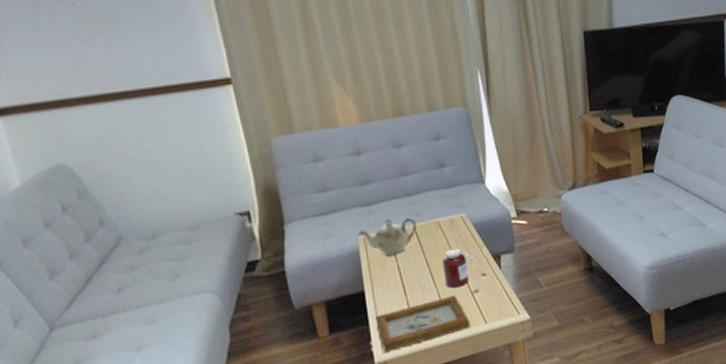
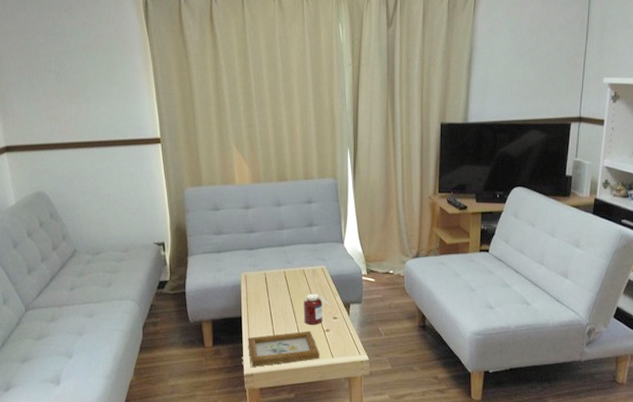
teapot: present [357,217,417,256] -> none [240,262,287,292]

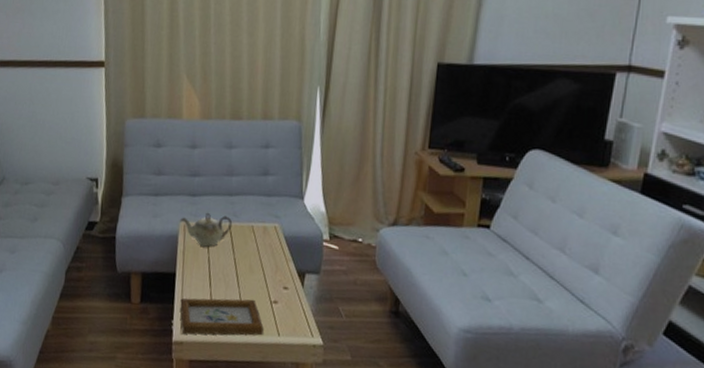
teapot: none [240,262,287,292] -> present [179,212,233,247]
jar: present [303,293,332,325] -> none [247,255,283,294]

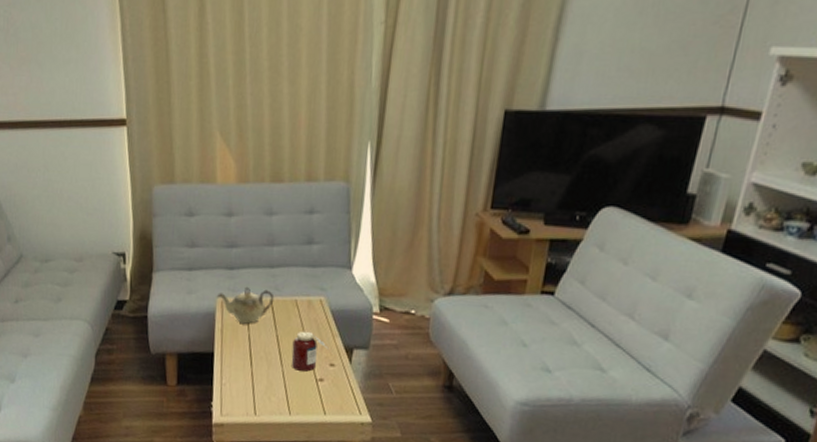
picture frame: present [180,298,264,336] -> none [219,377,309,416]
jar: none [247,255,283,294] -> present [291,331,329,372]

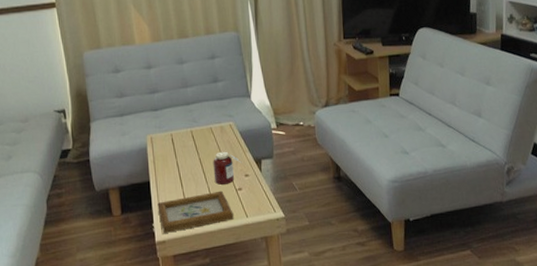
teapot: present [216,286,275,324] -> none [146,122,194,153]
picture frame: none [219,377,309,416] -> present [157,190,234,233]

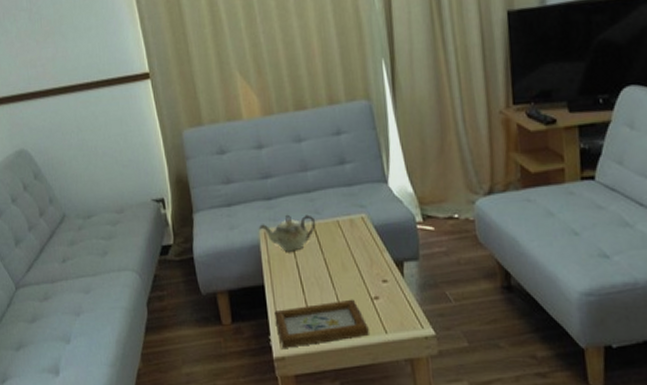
teapot: none [146,122,194,153] -> present [258,214,316,252]
jar: present [213,151,242,185] -> none [341,250,379,292]

